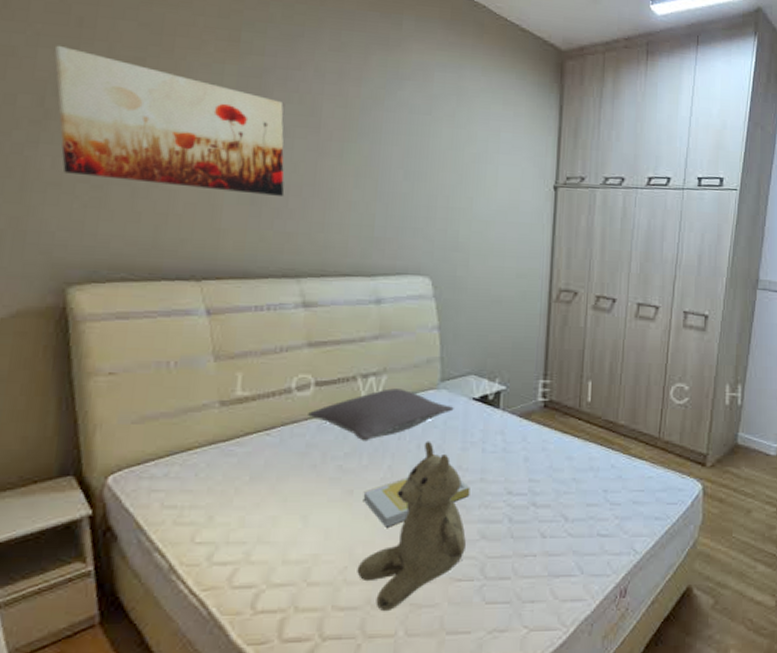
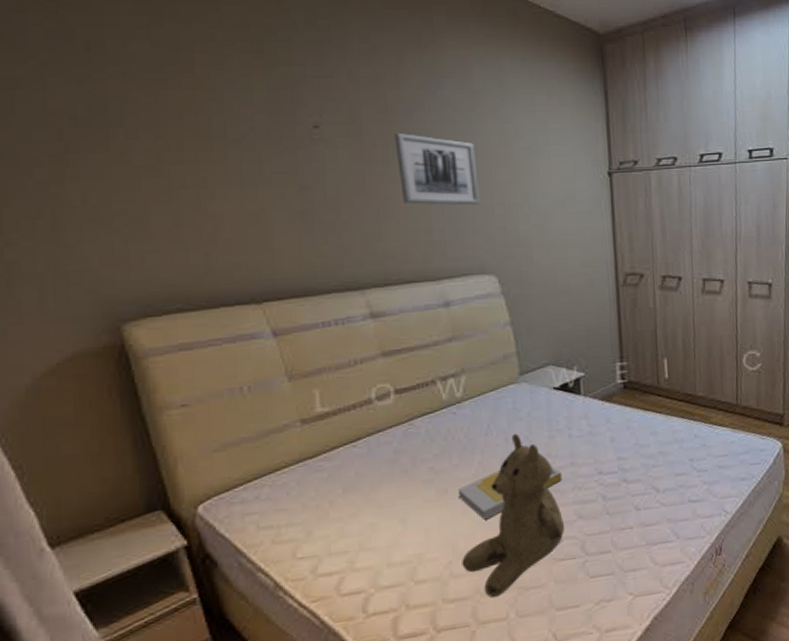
wall art: present [54,45,285,196] -> none [63,73,336,210]
pillow: present [308,388,454,441] -> none [392,386,536,442]
wall art: none [349,128,426,206] -> present [394,132,480,206]

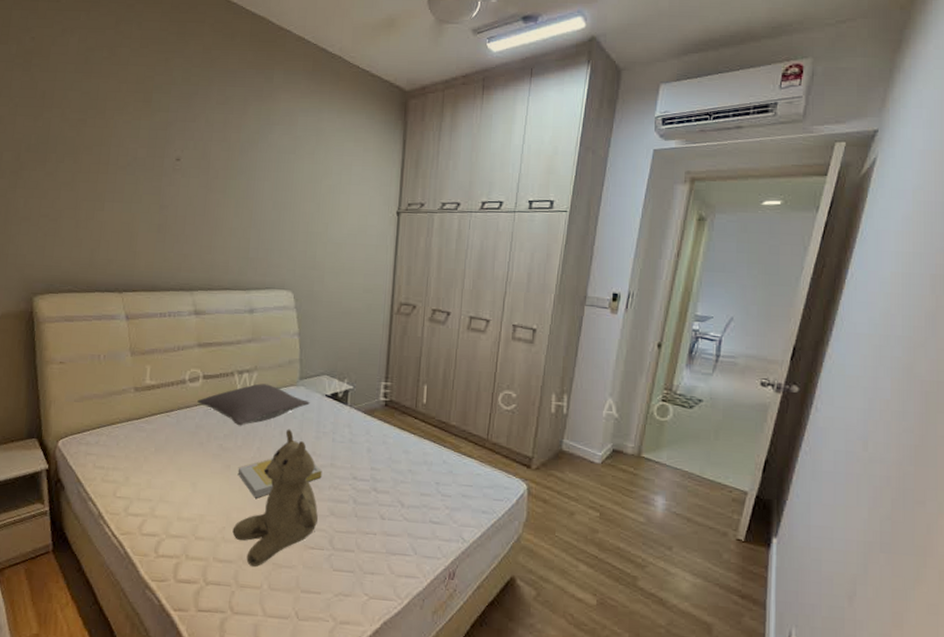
pillow: none [392,386,536,442] -> present [197,383,310,426]
wall art: present [394,132,480,206] -> none [230,167,291,231]

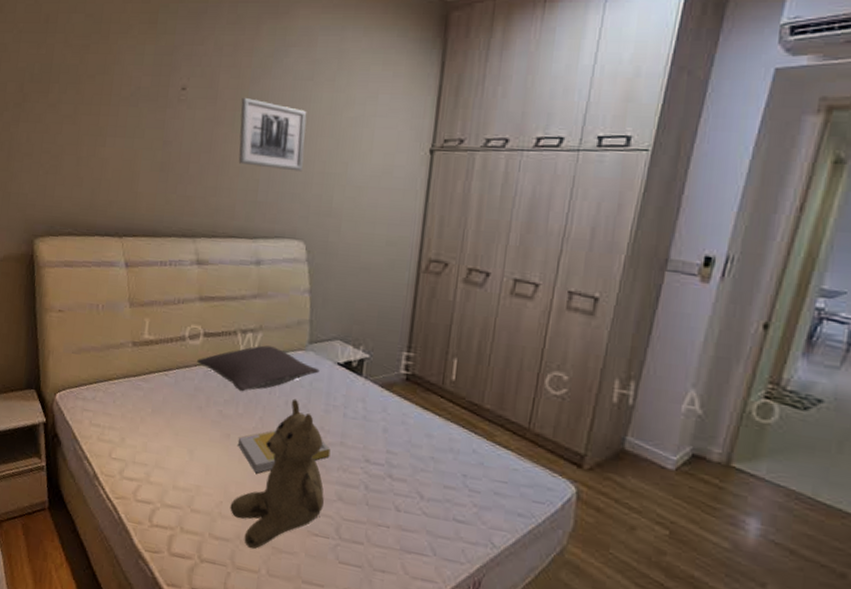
wall art: none [230,167,291,231] -> present [238,97,307,172]

